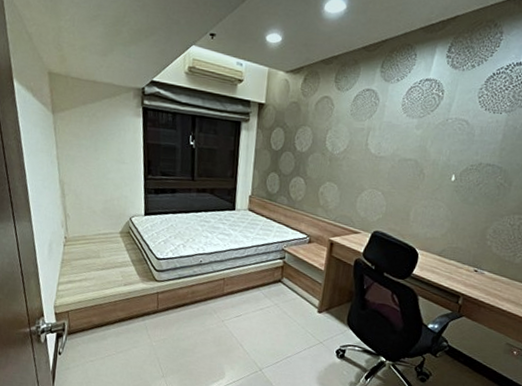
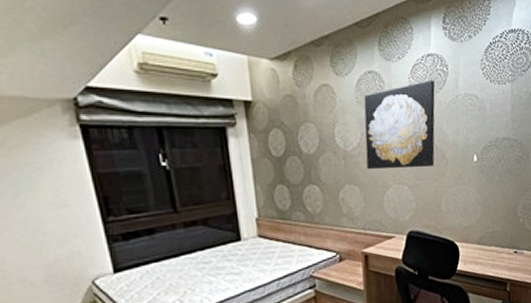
wall art: none [348,102,427,179] -> present [363,79,435,170]

